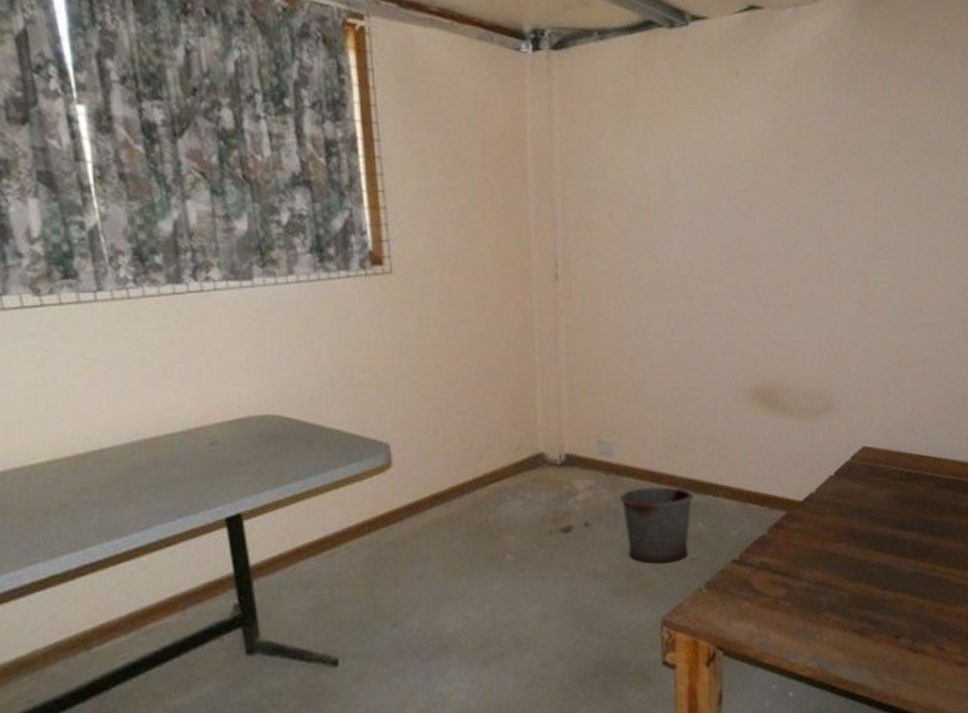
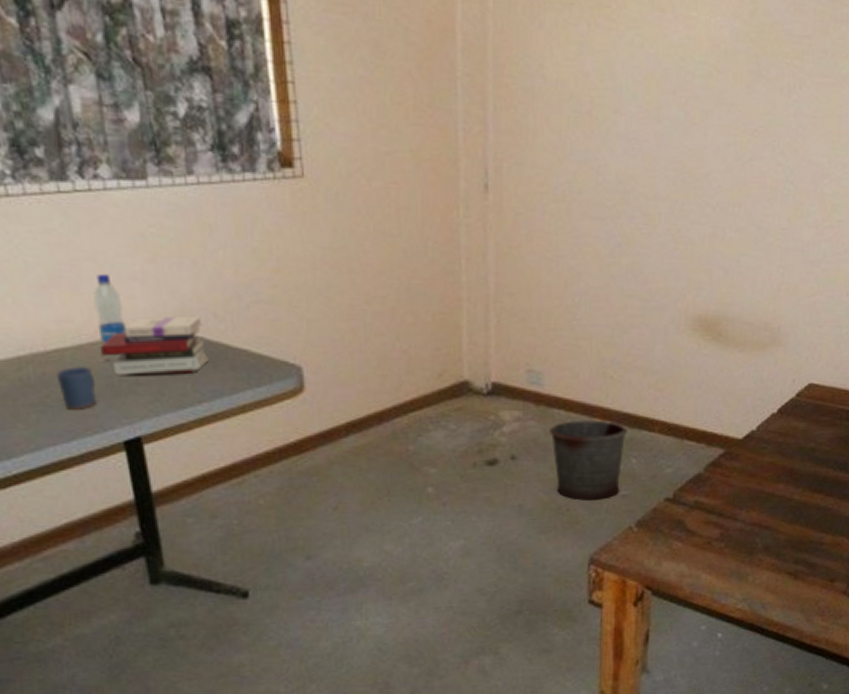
mug: none [165,450,202,490] -> present [56,367,97,410]
bottle: none [202,364,230,429] -> present [93,273,126,345]
books: none [207,400,305,457] -> present [101,316,210,375]

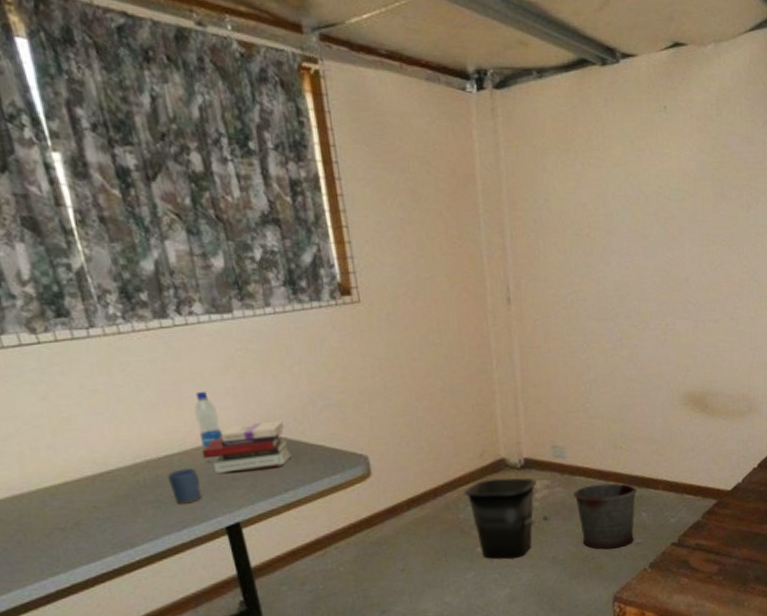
waste bin: none [415,404,505,504] -> present [463,477,537,559]

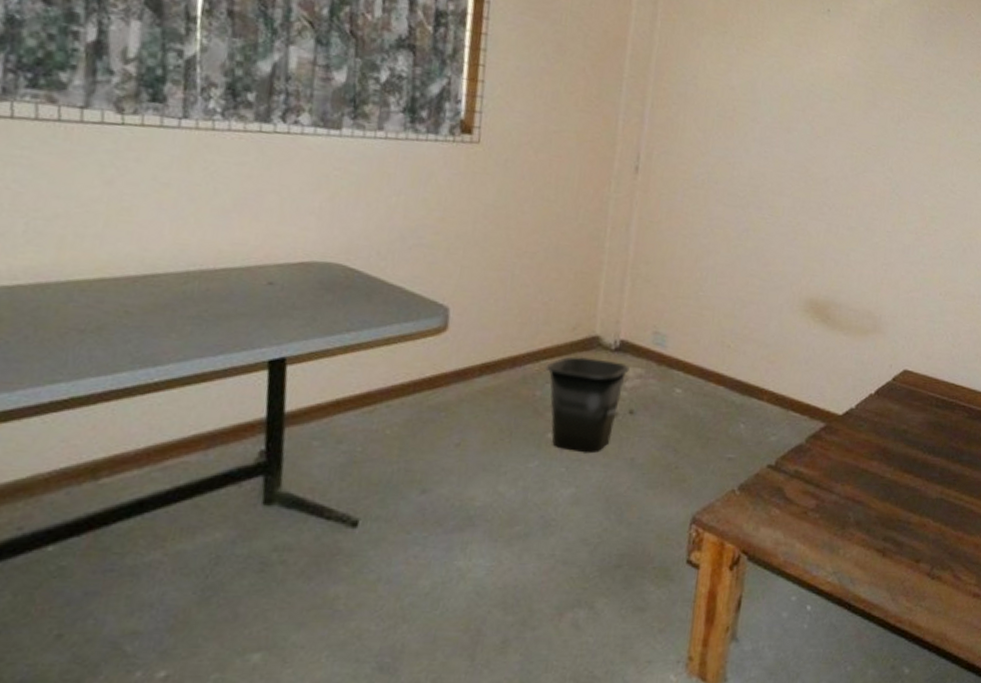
mug: present [167,468,202,504] -> none [218,286,255,326]
bottle: present [194,391,223,449] -> none [267,205,296,269]
books: present [202,420,292,473] -> none [266,248,366,303]
bucket: present [574,483,638,550] -> none [667,382,740,461]

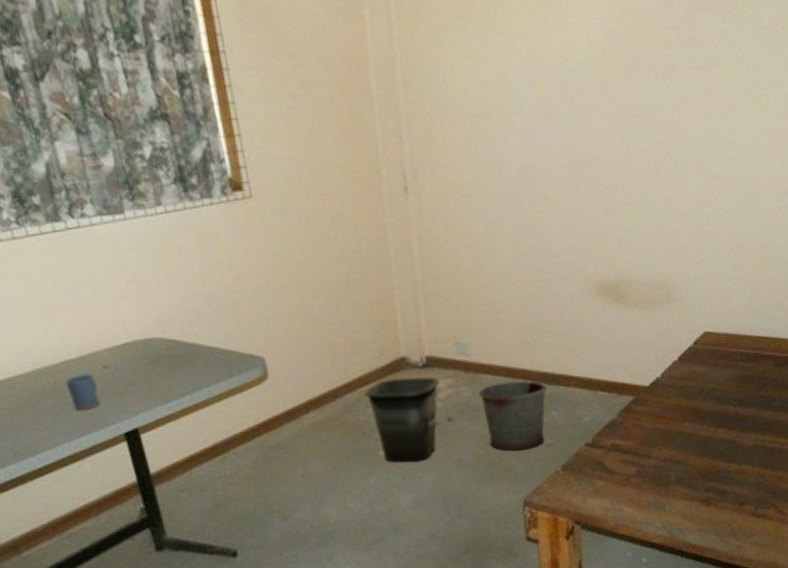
mug: none [218,286,255,326] -> present [65,374,99,411]
bucket: none [667,382,740,461] -> present [479,380,548,452]

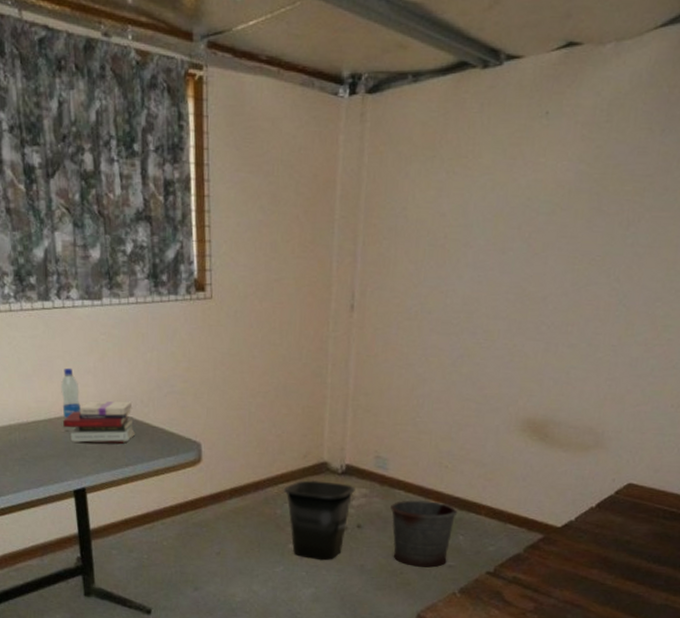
mug: present [65,374,99,411] -> none [33,434,58,465]
bottle: none [89,294,119,354] -> present [61,367,81,419]
books: none [99,323,188,379] -> present [63,400,136,444]

